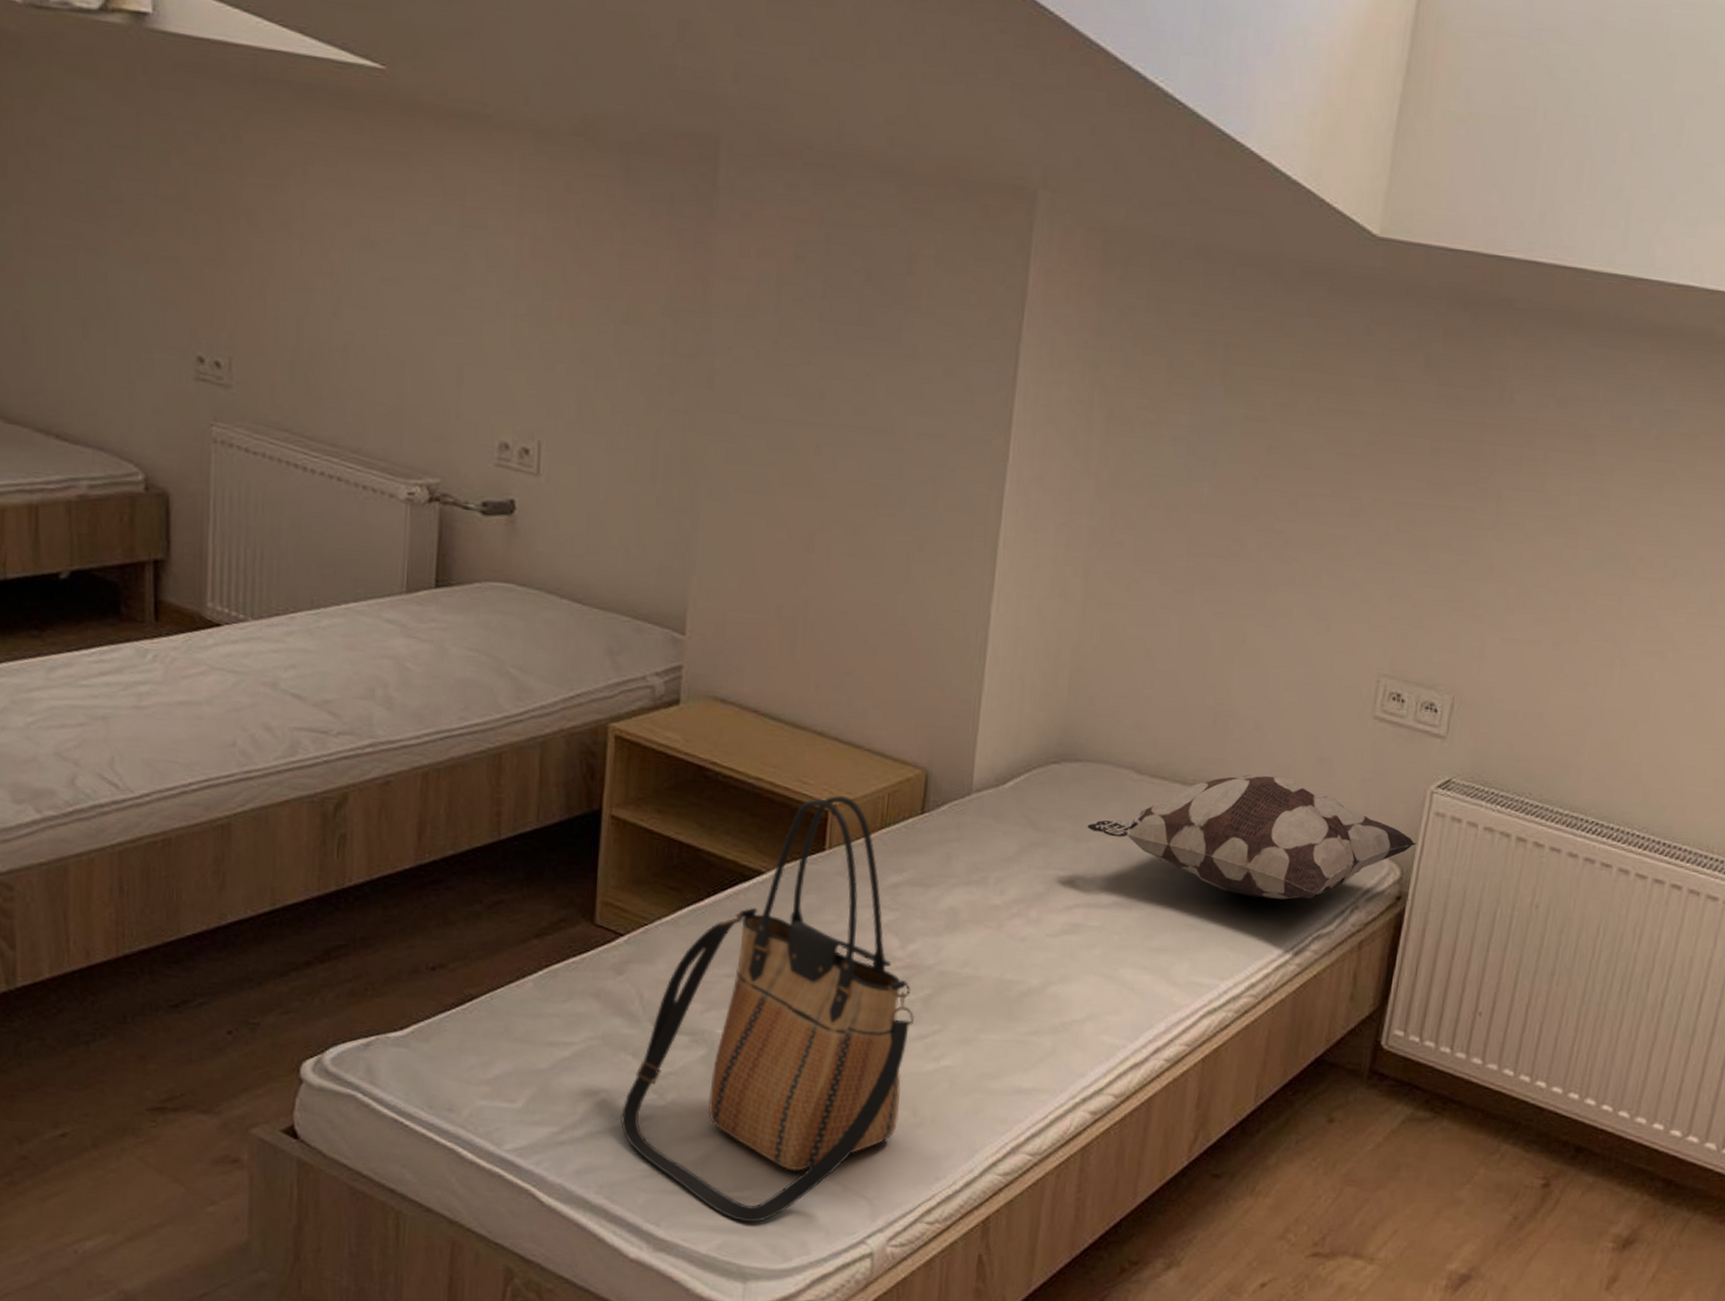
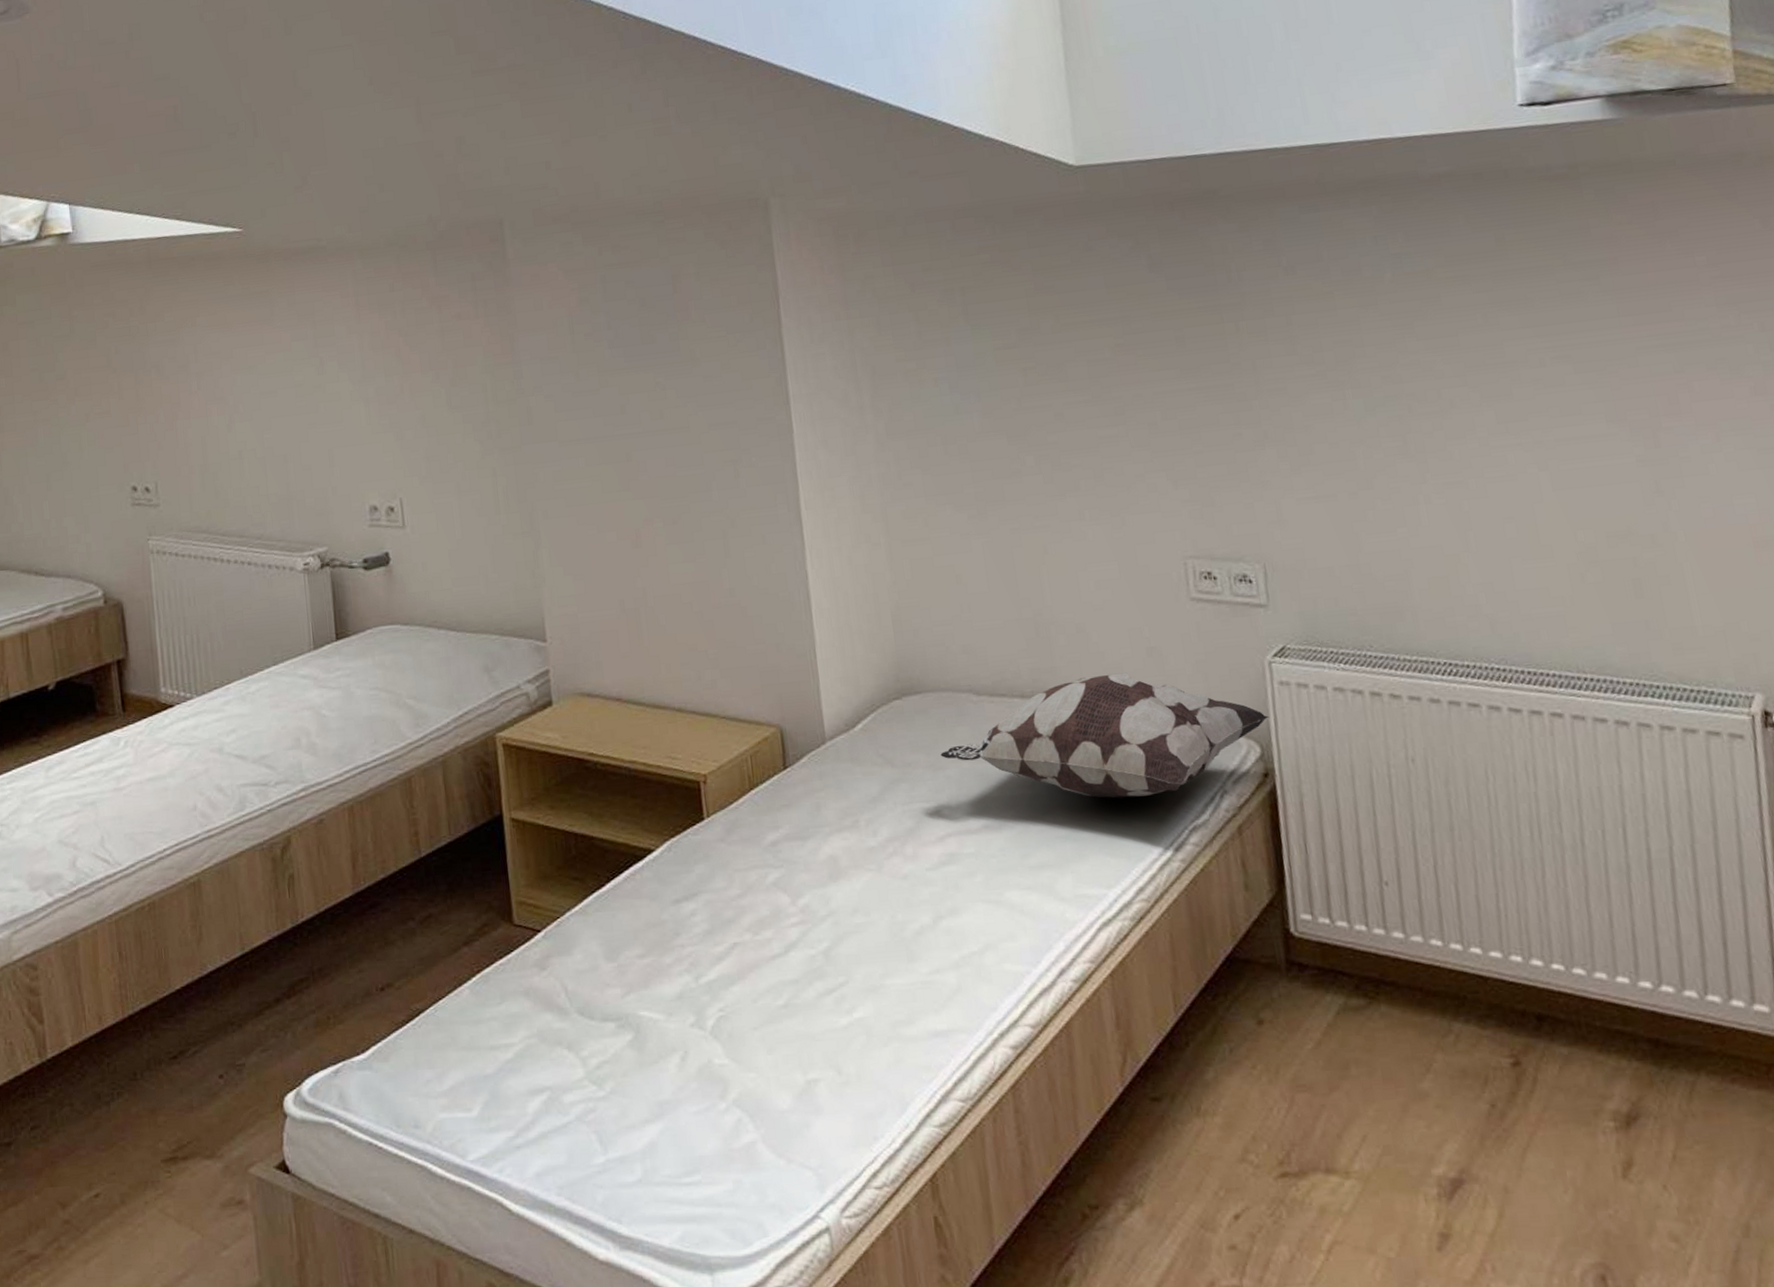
tote bag: present [621,795,914,1223] -> none [567,764,826,1209]

